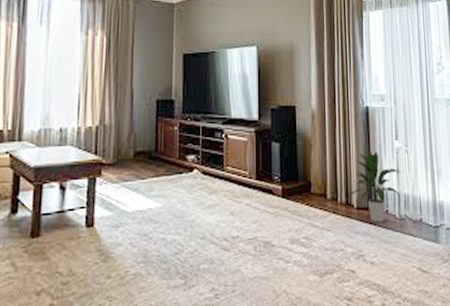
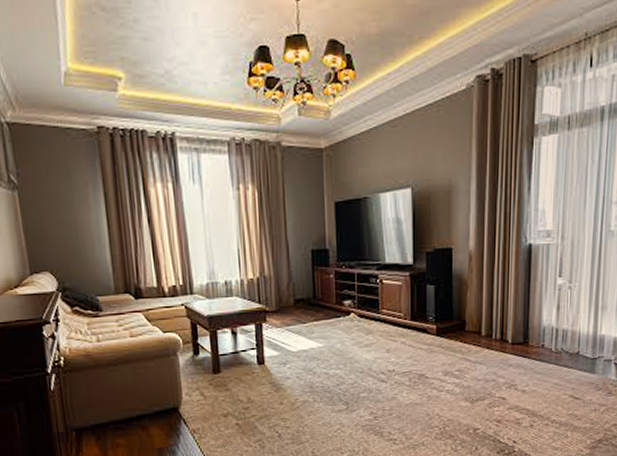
indoor plant: present [347,151,402,223] -> none [502,289,562,356]

